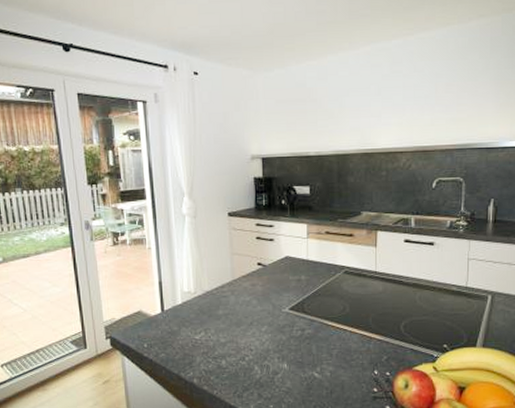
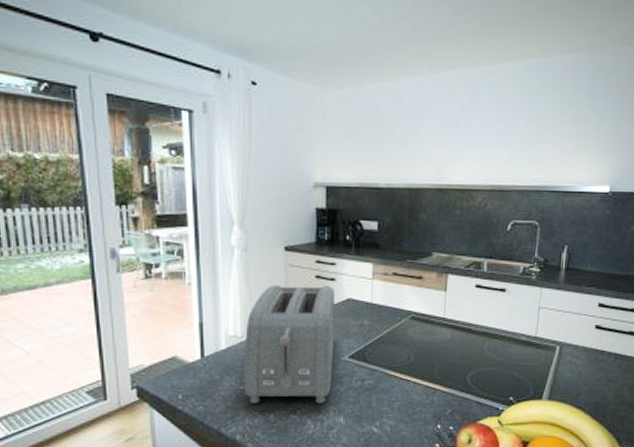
toaster: none [197,245,276,351] -> present [244,284,335,404]

